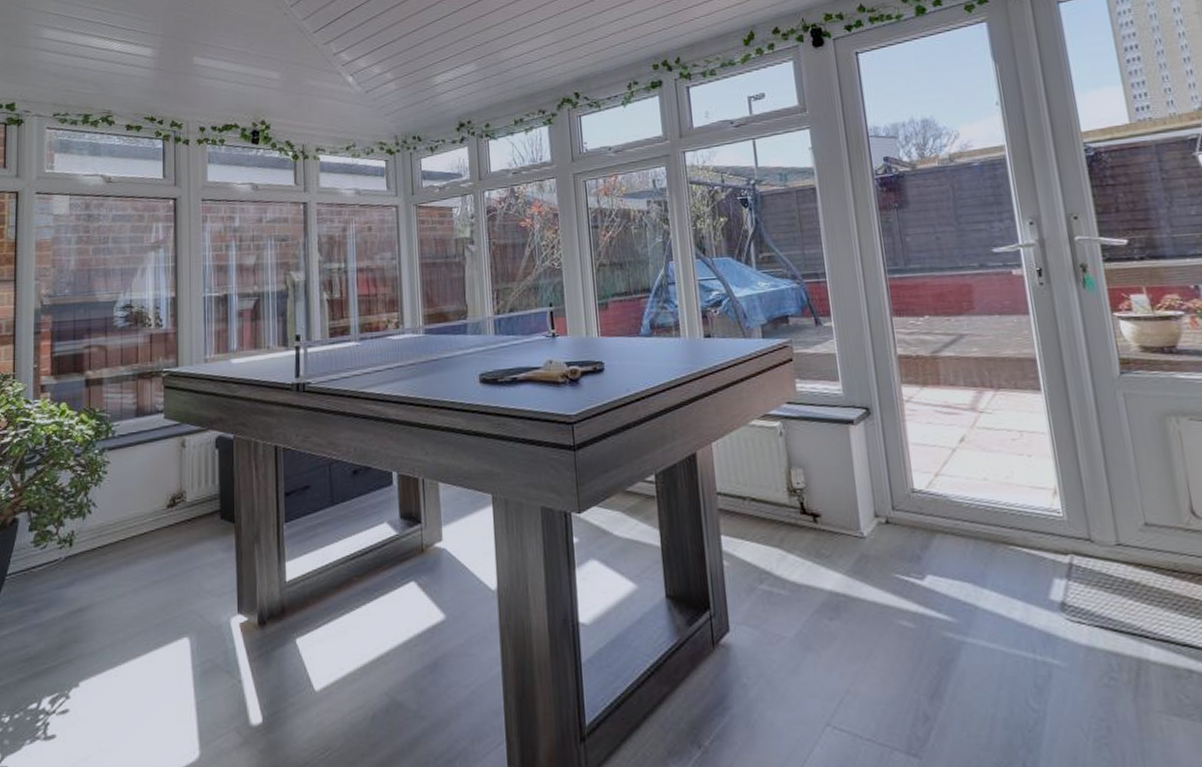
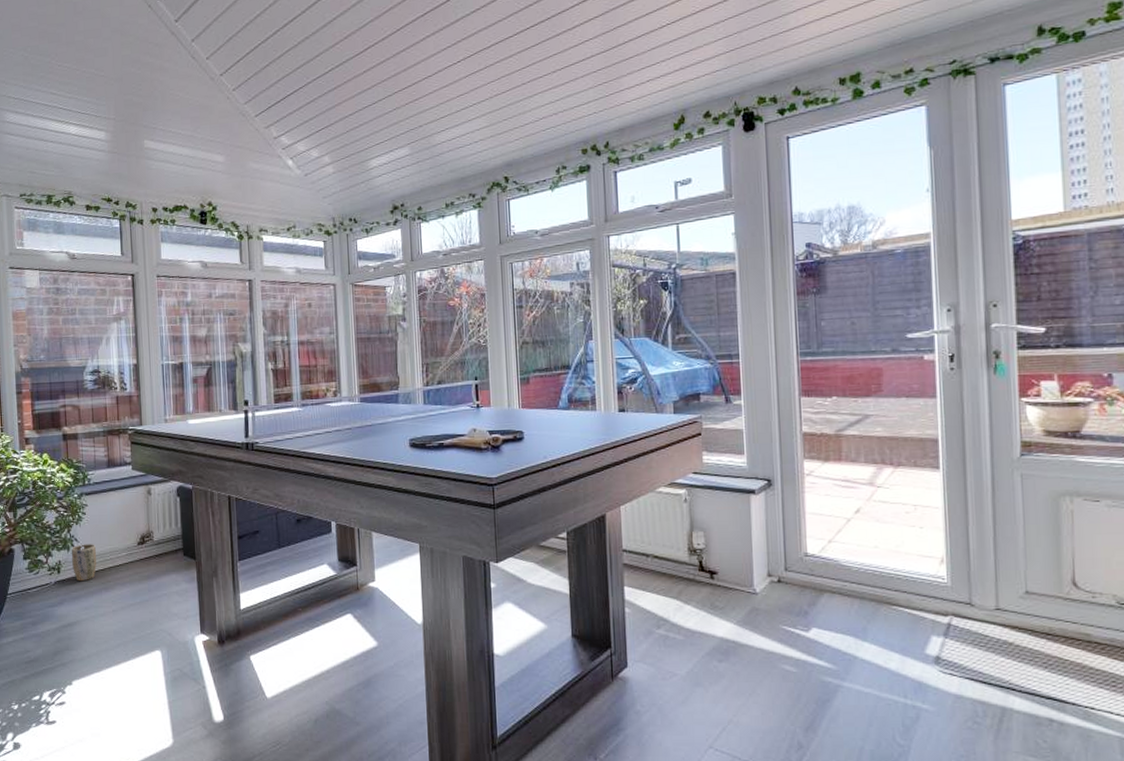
plant pot: none [87,509,118,556] -> present [71,544,97,582]

